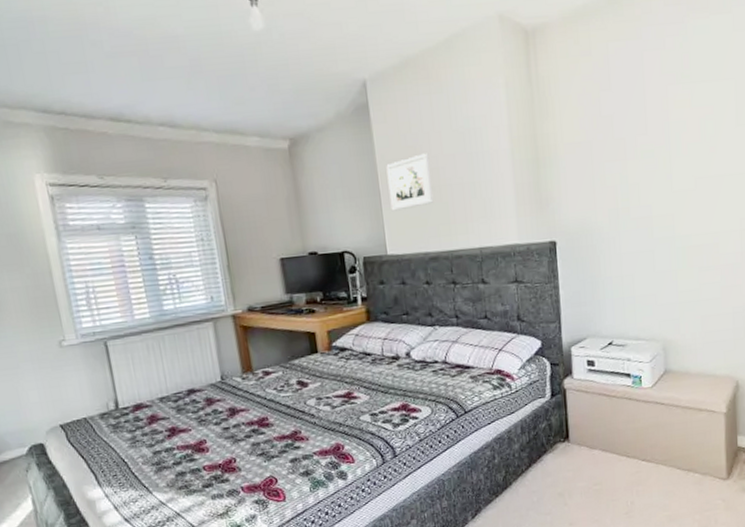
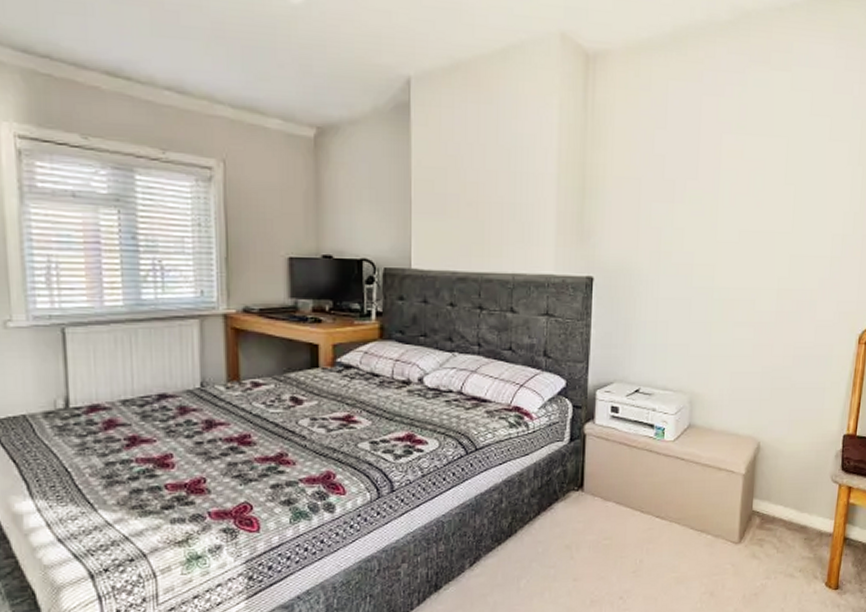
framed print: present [386,153,434,211] -> none [421,165,470,223]

